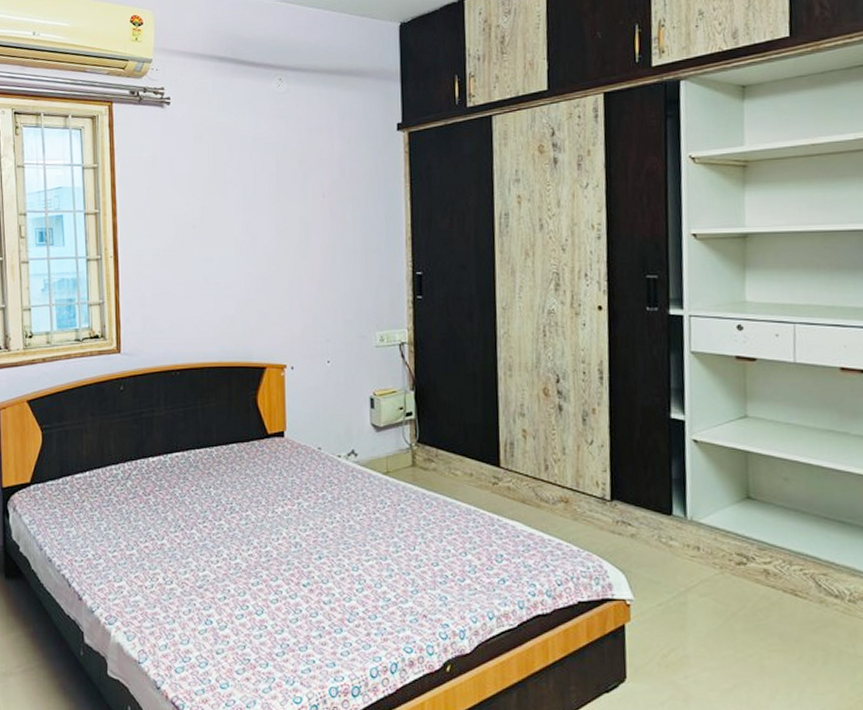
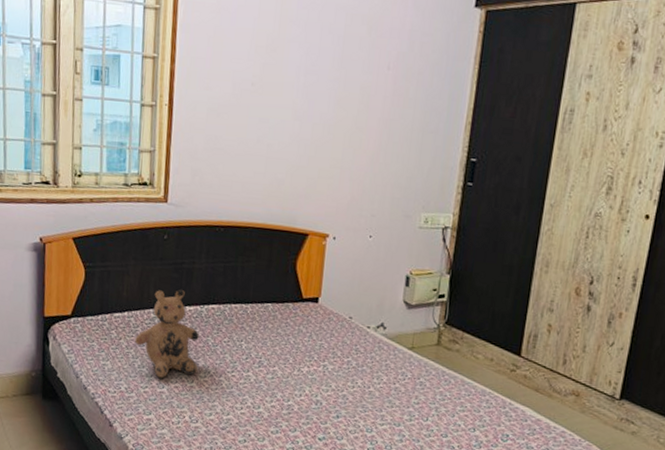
teddy bear: none [99,440,167,539] -> present [135,289,199,378]

